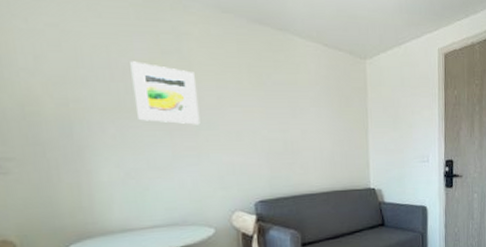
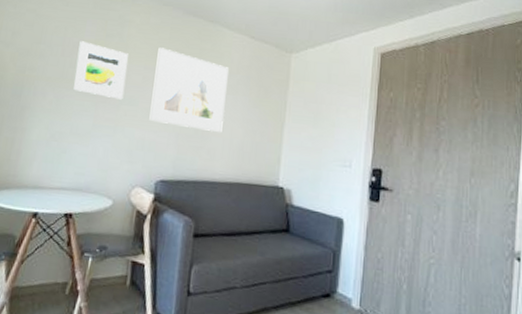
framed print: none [227,62,311,146] -> present [149,47,229,132]

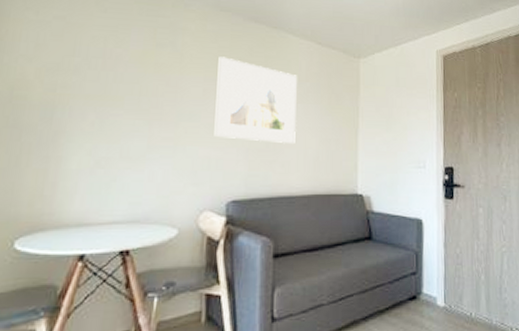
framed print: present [73,41,128,100] -> none [120,52,184,116]

